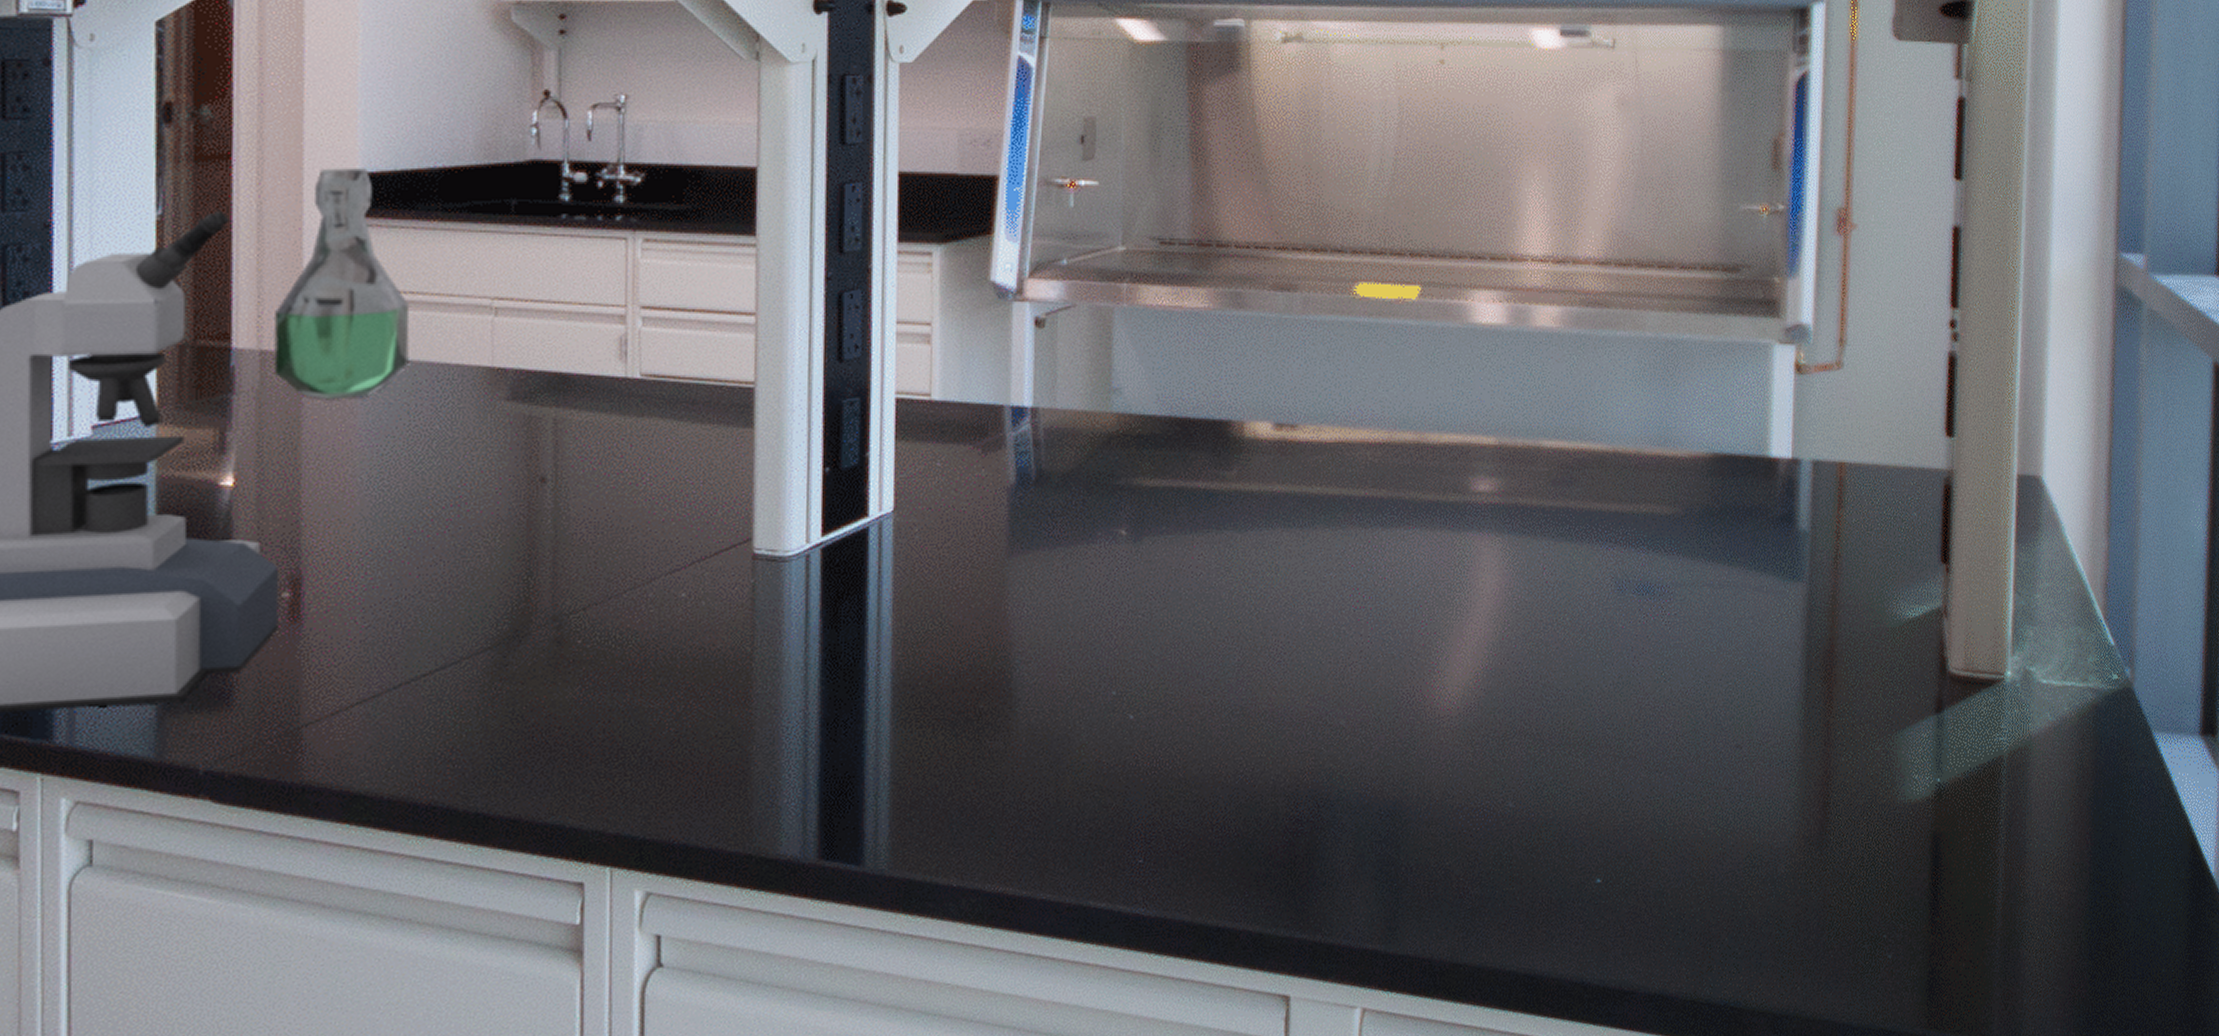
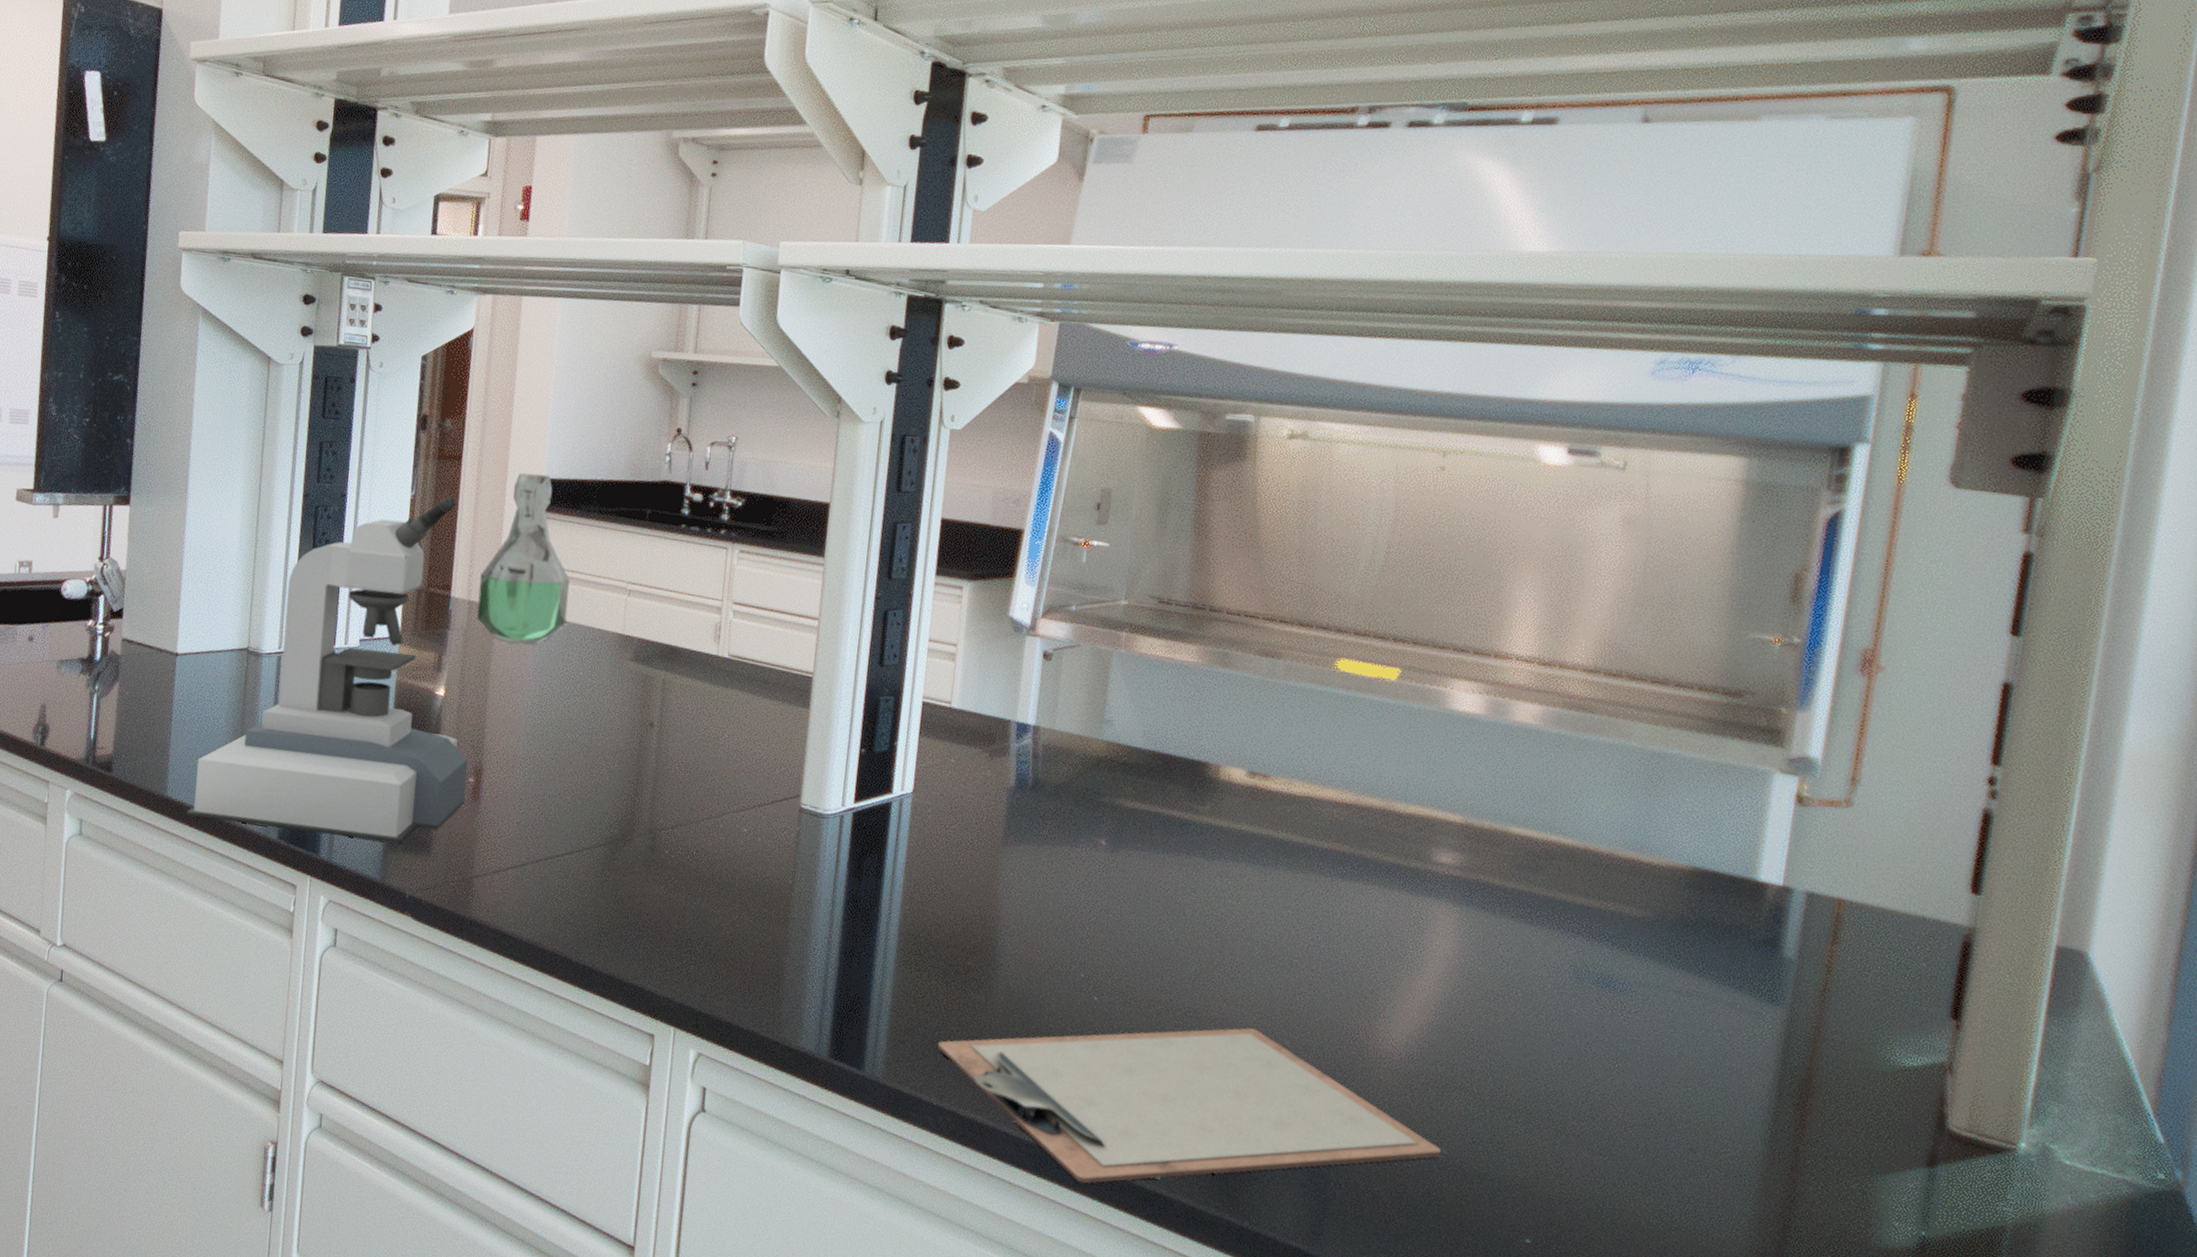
clipboard: none [952,714,1508,938] -> present [938,1028,1442,1184]

